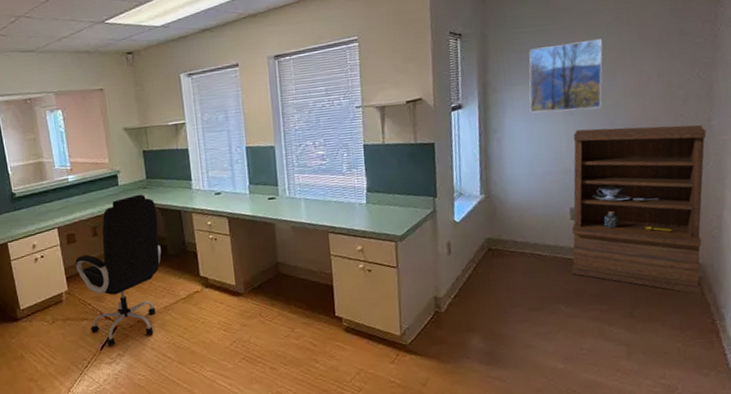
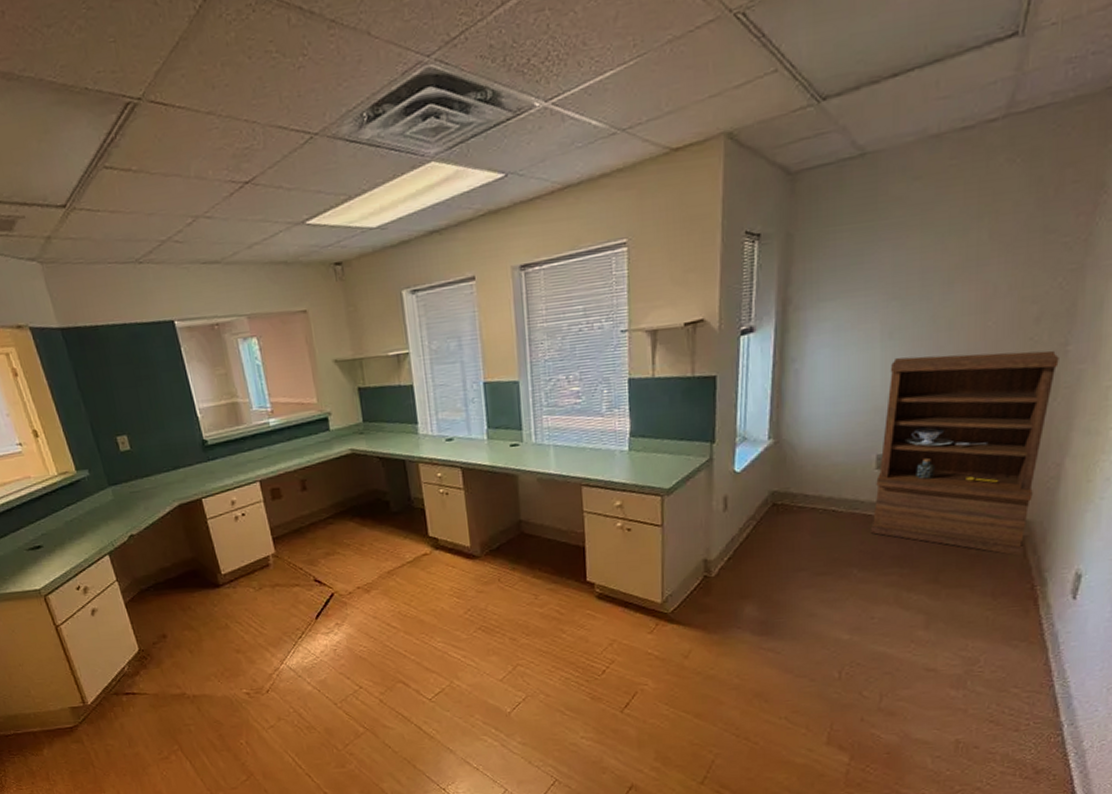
office chair: present [75,194,161,346] -> none [282,440,383,615]
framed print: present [529,38,603,113] -> none [839,238,943,337]

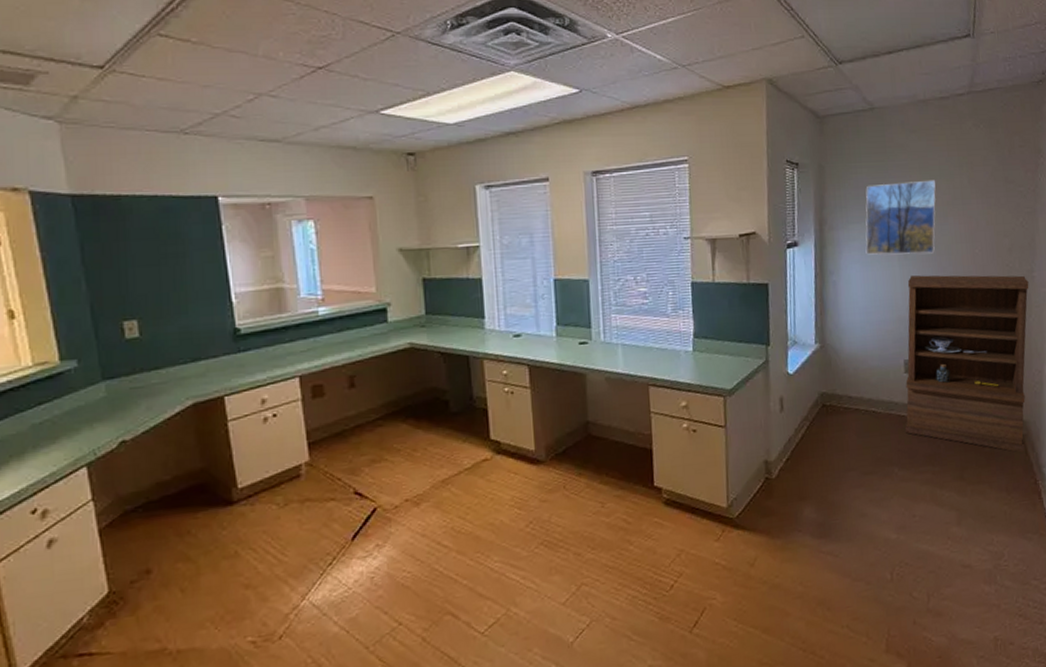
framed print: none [839,238,943,337] -> present [865,179,936,255]

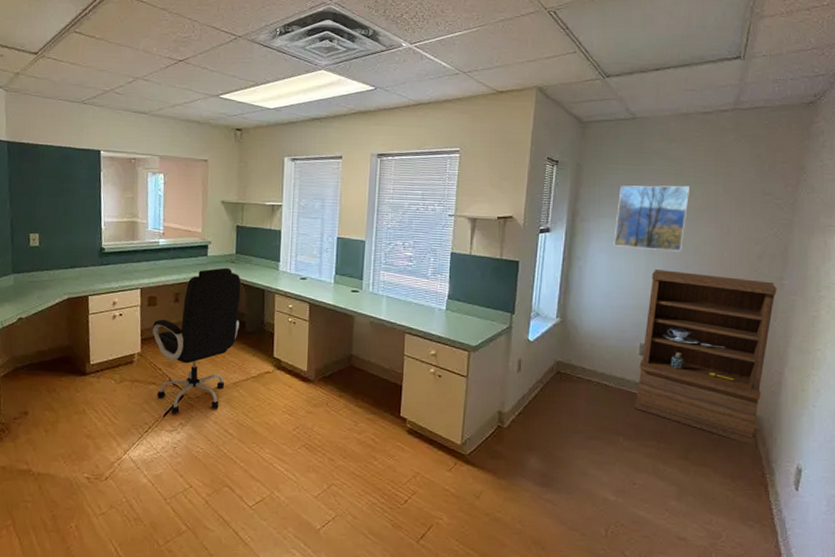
office chair: none [323,334,441,535] -> present [153,267,241,414]

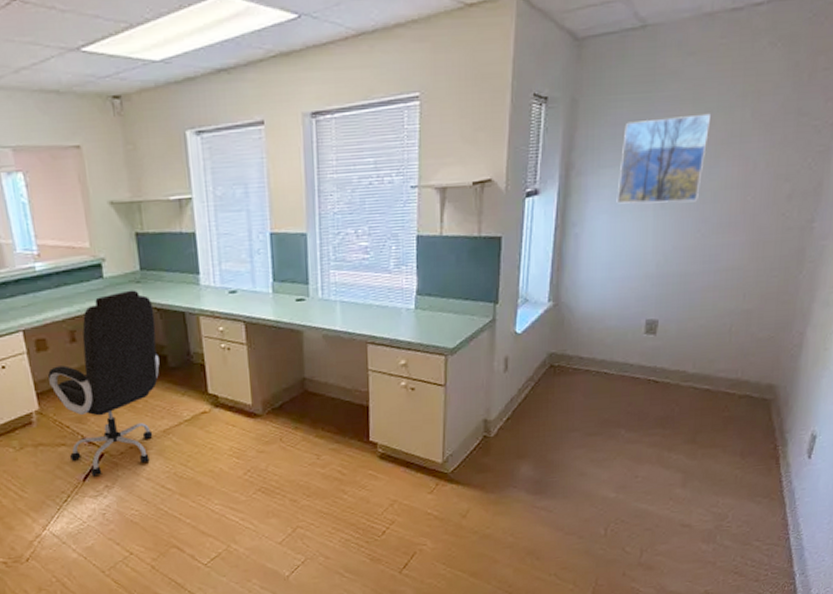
bookshelf: present [633,270,777,446] -> none [637,226,806,418]

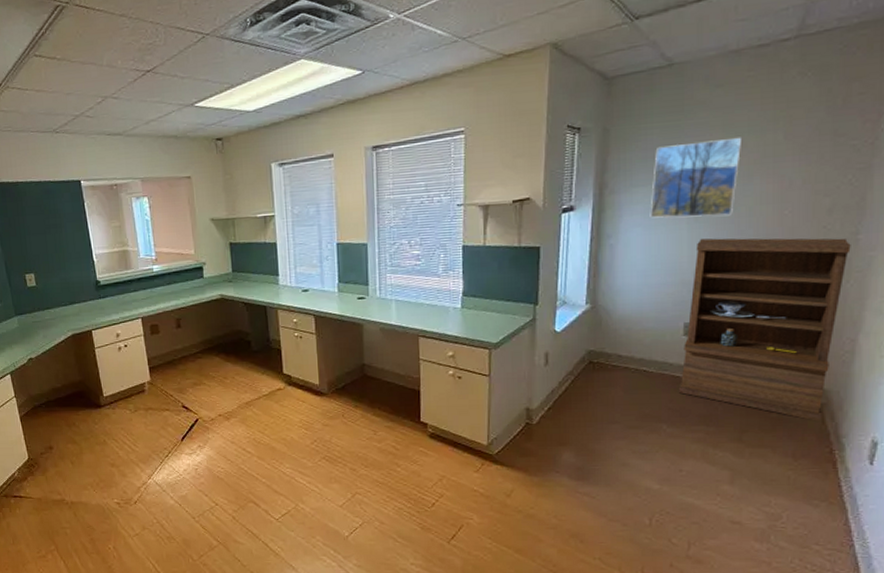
office chair: present [48,290,160,477] -> none [159,287,245,438]
bookshelf: none [637,226,806,418] -> present [678,238,851,421]

